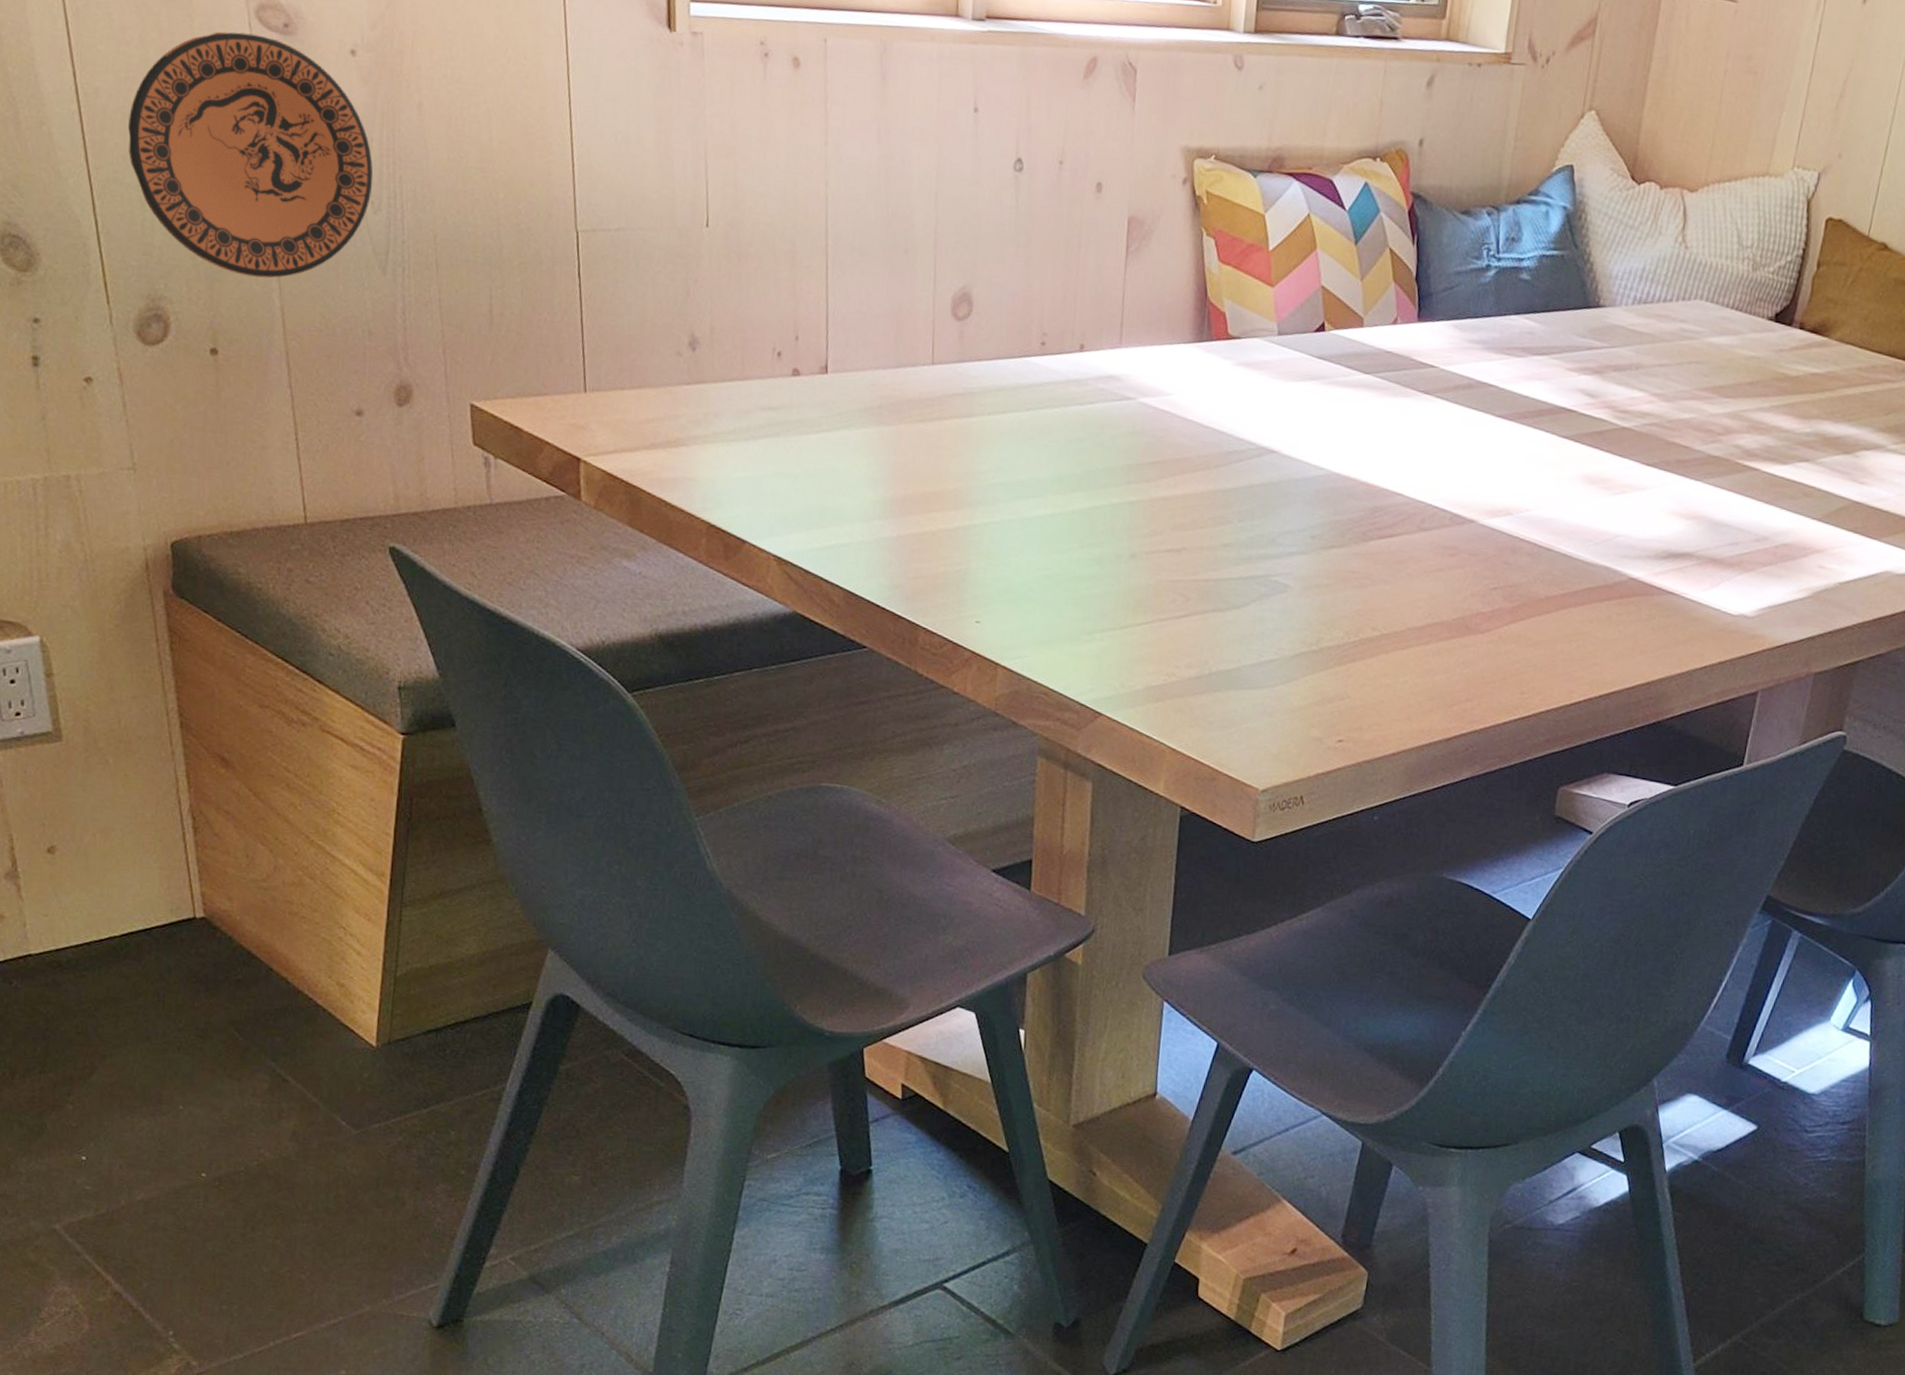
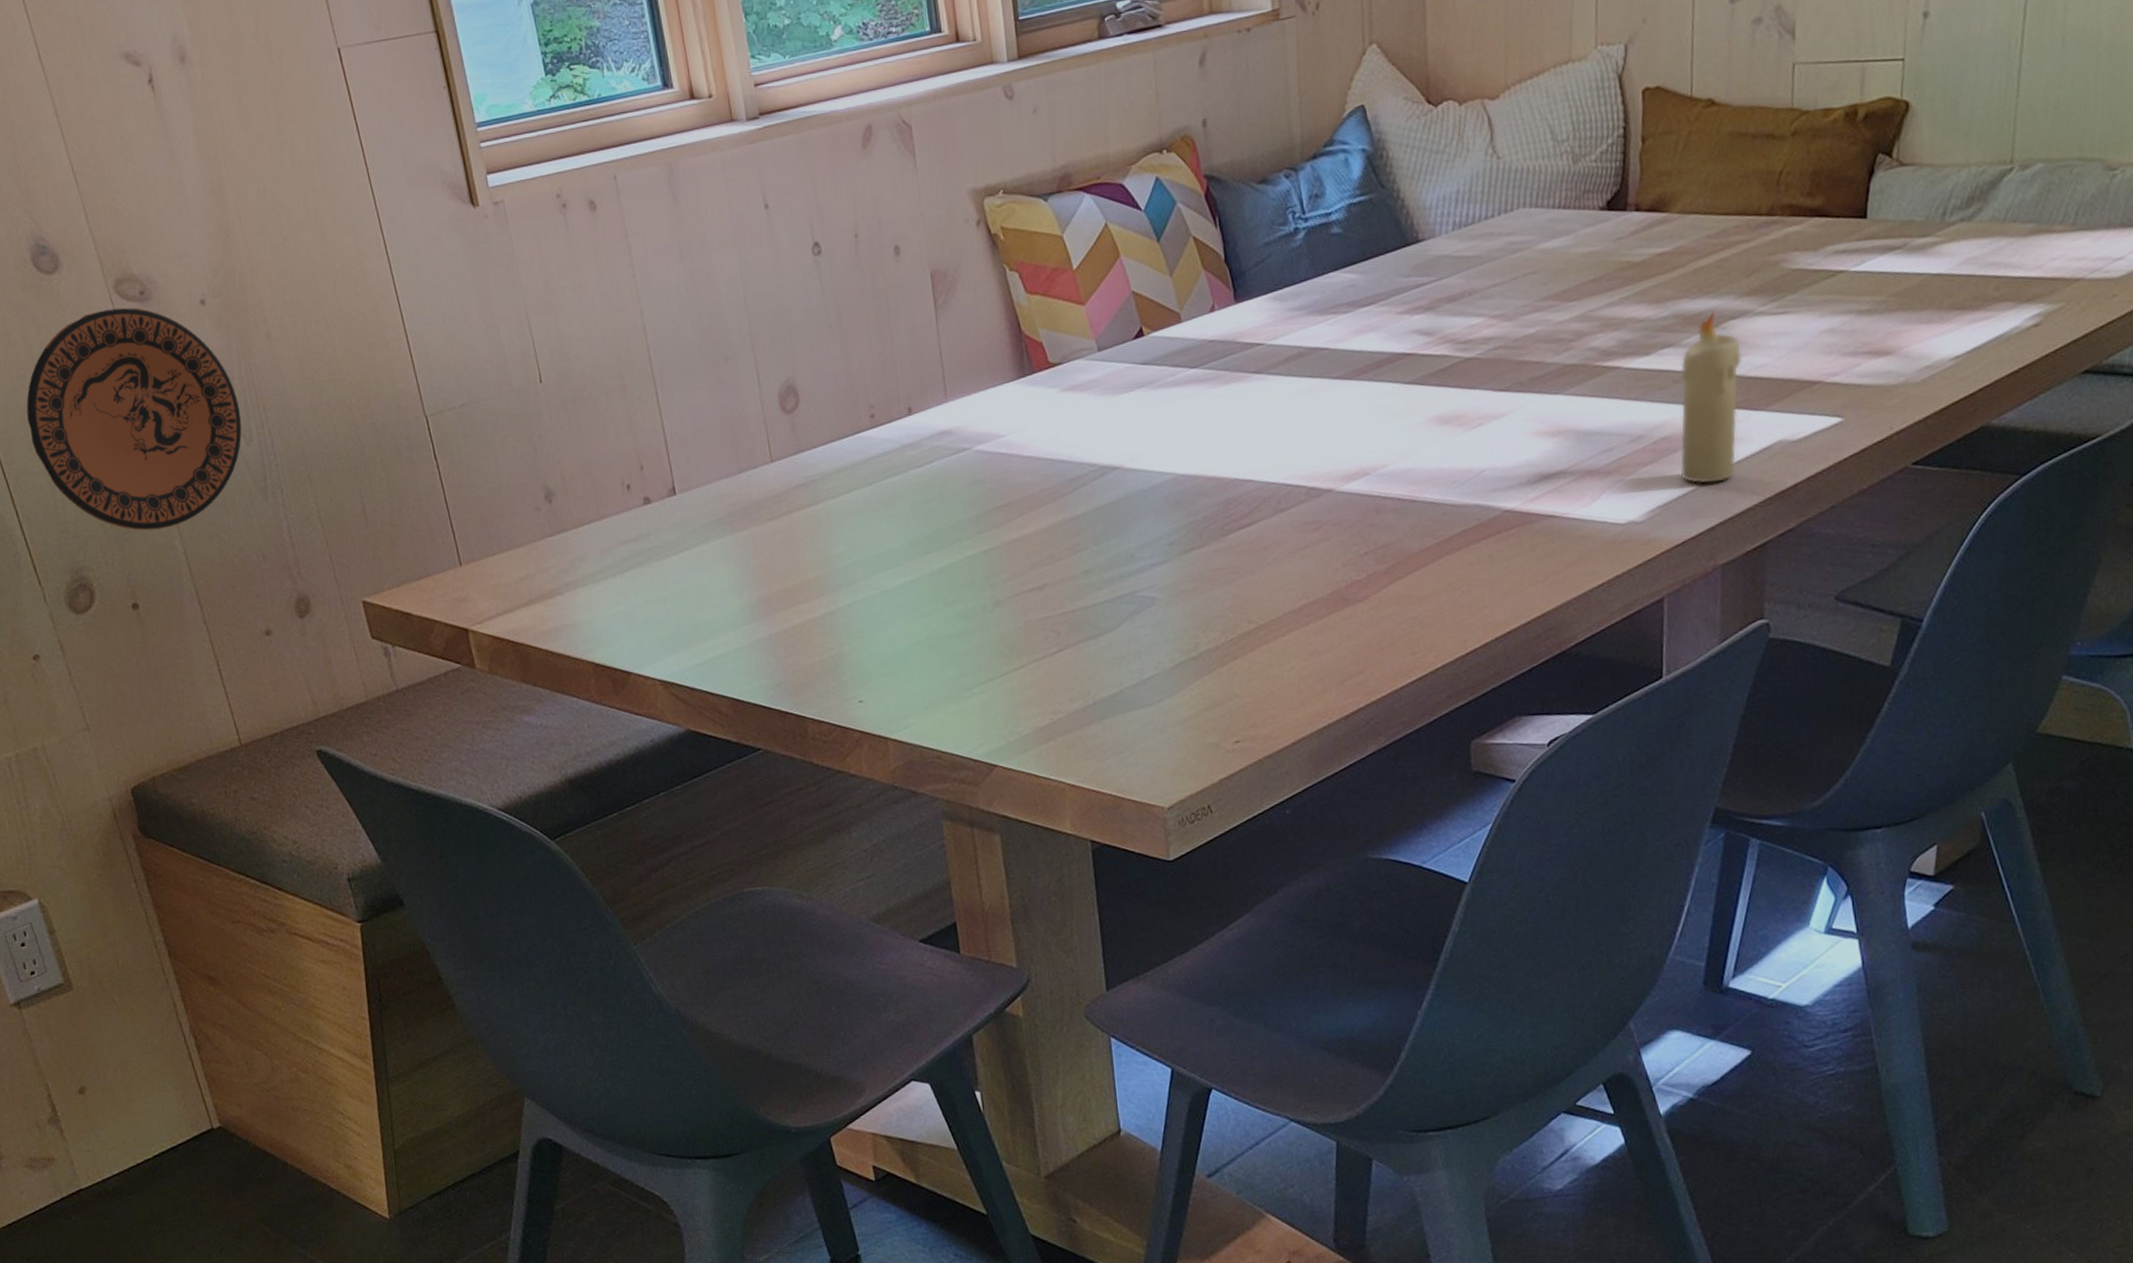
candle: none [1793,438,1869,597] -> present [1680,311,1741,484]

